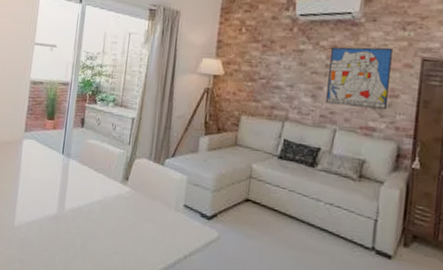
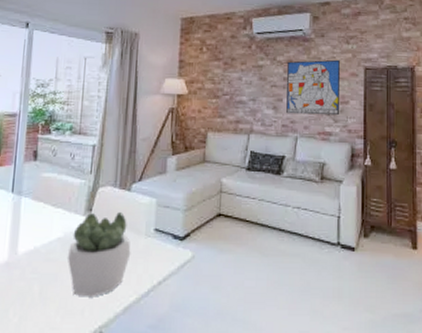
succulent plant: none [105,182,161,260] -> present [67,212,131,297]

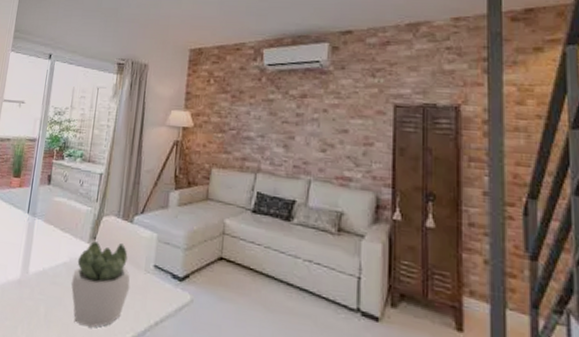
wall art: present [286,59,340,116] -> none [299,94,363,159]

